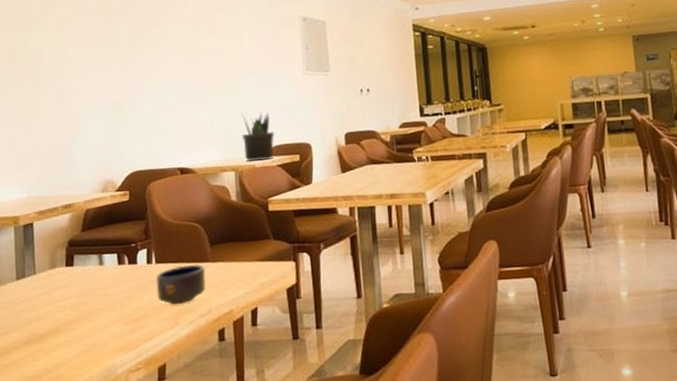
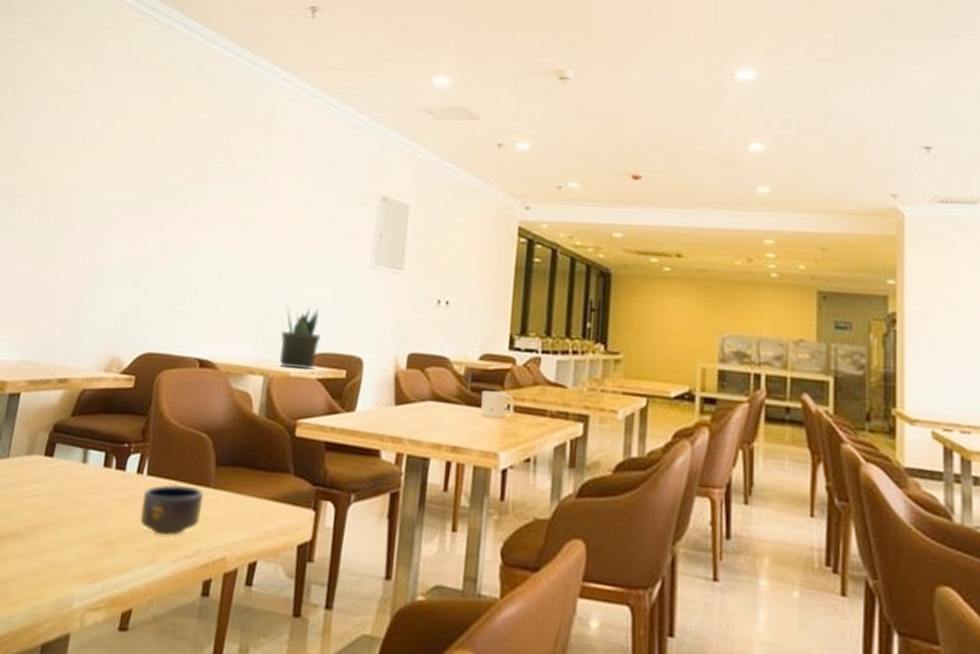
mug: none [405,148,431,170] -> present [481,390,515,420]

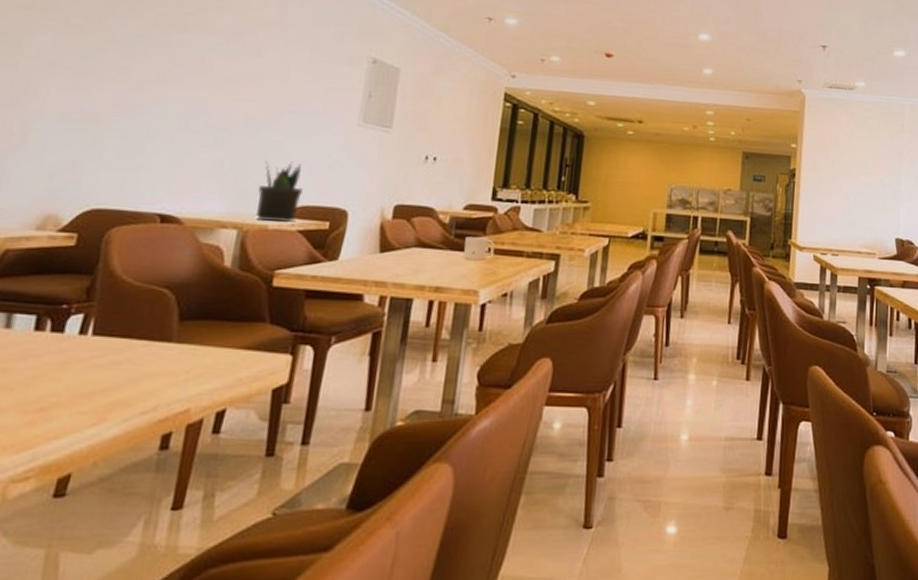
mug: present [140,484,204,535] -> none [82,342,164,395]

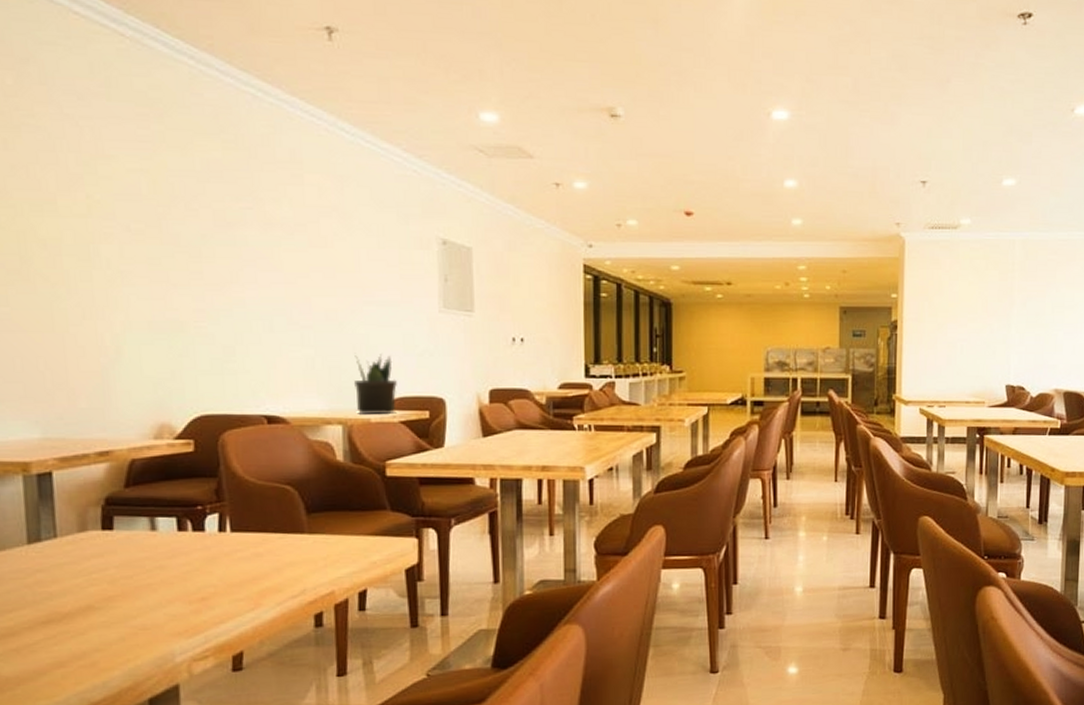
mug: present [463,236,495,261] -> none [563,415,595,439]

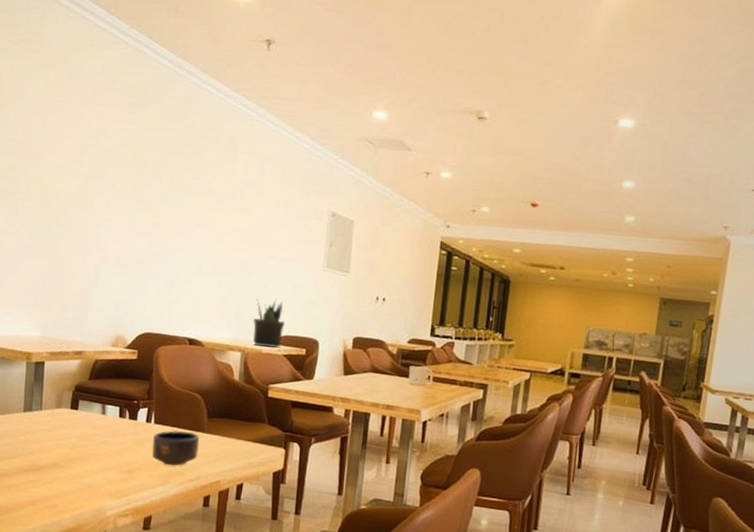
mug: none [231,535,300,584] -> present [152,430,200,466]
mug: none [563,415,595,439] -> present [408,365,434,387]

